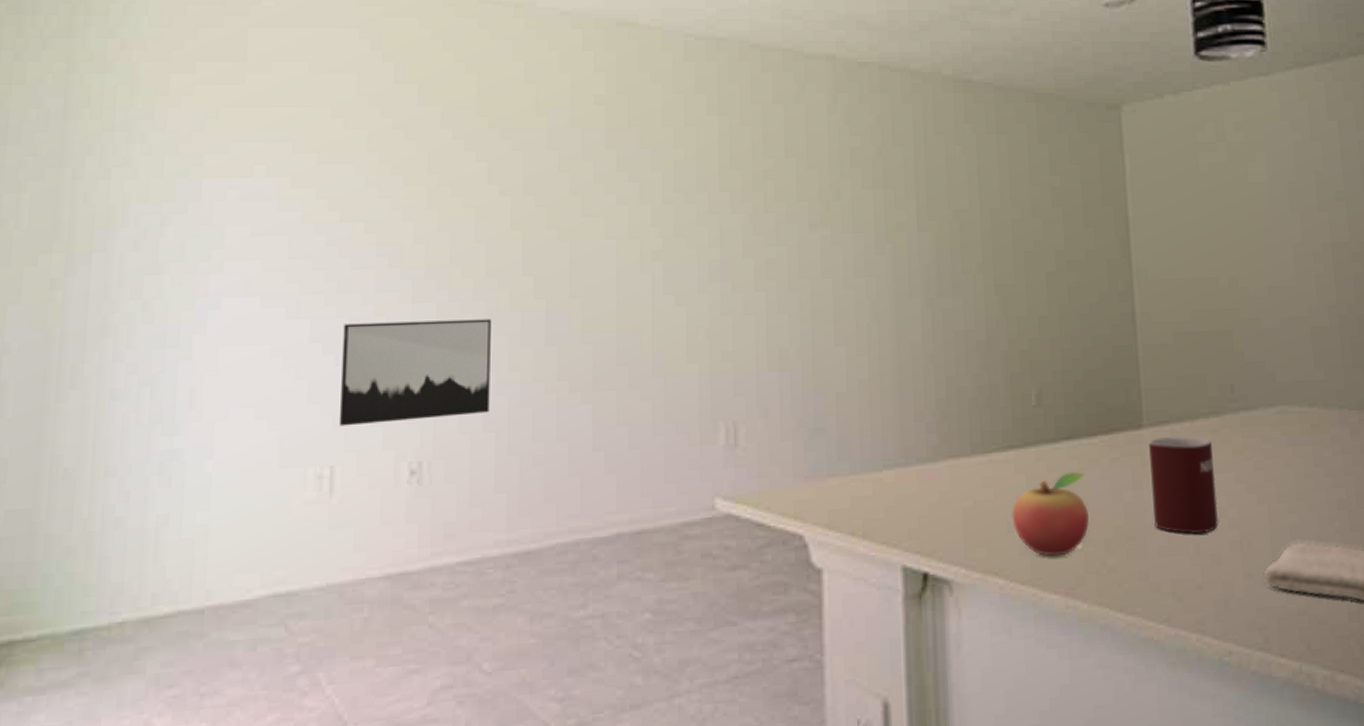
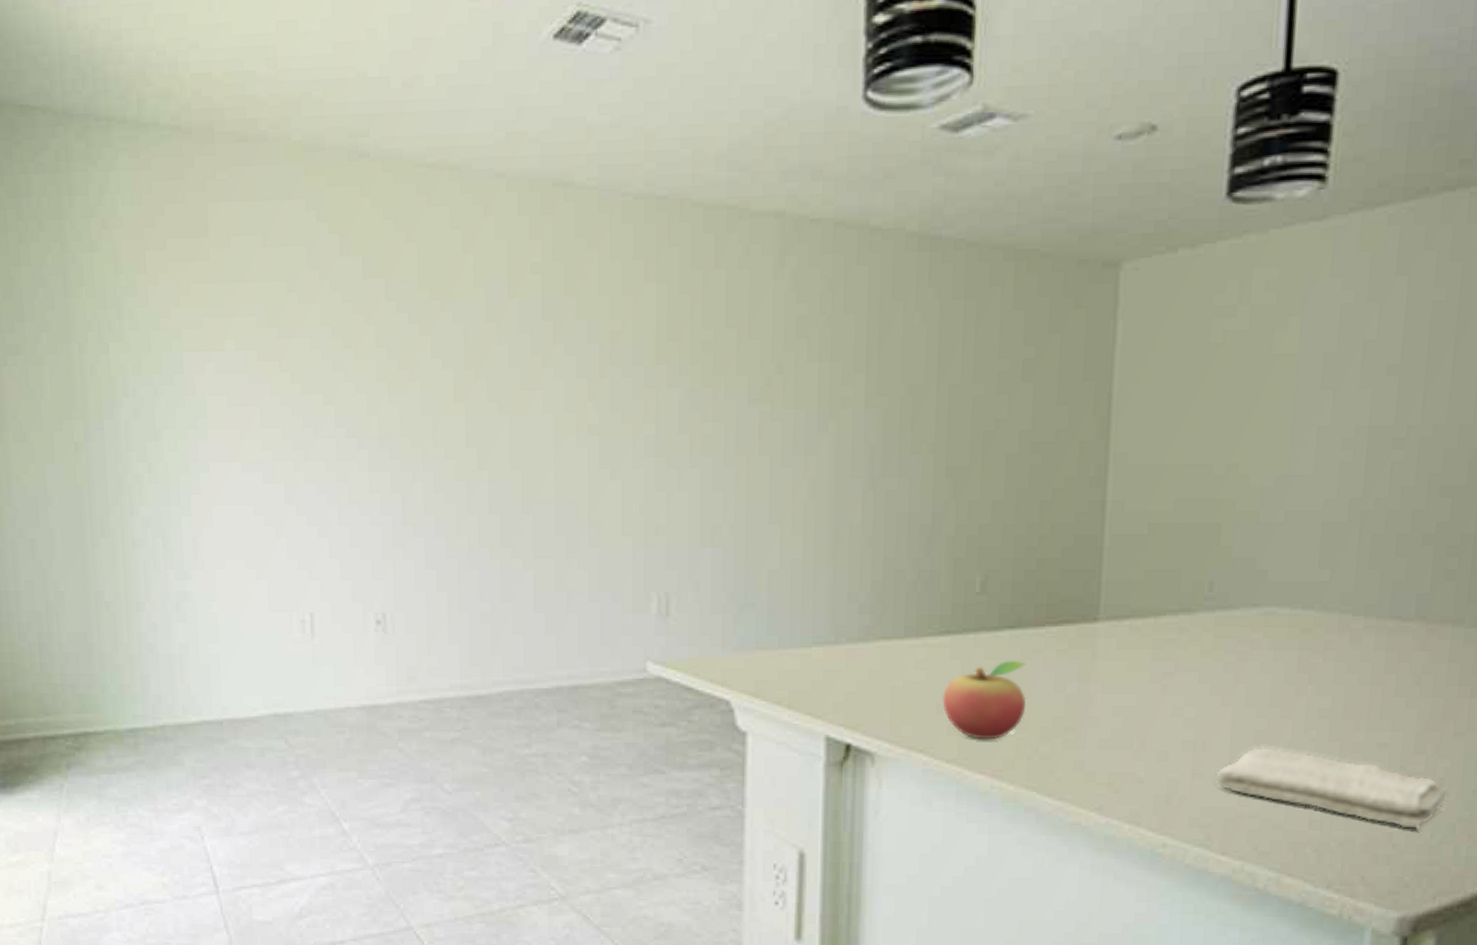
wall art: present [338,319,491,427] -> none [312,487,441,579]
mug: present [1149,437,1219,534] -> none [1098,632,1177,730]

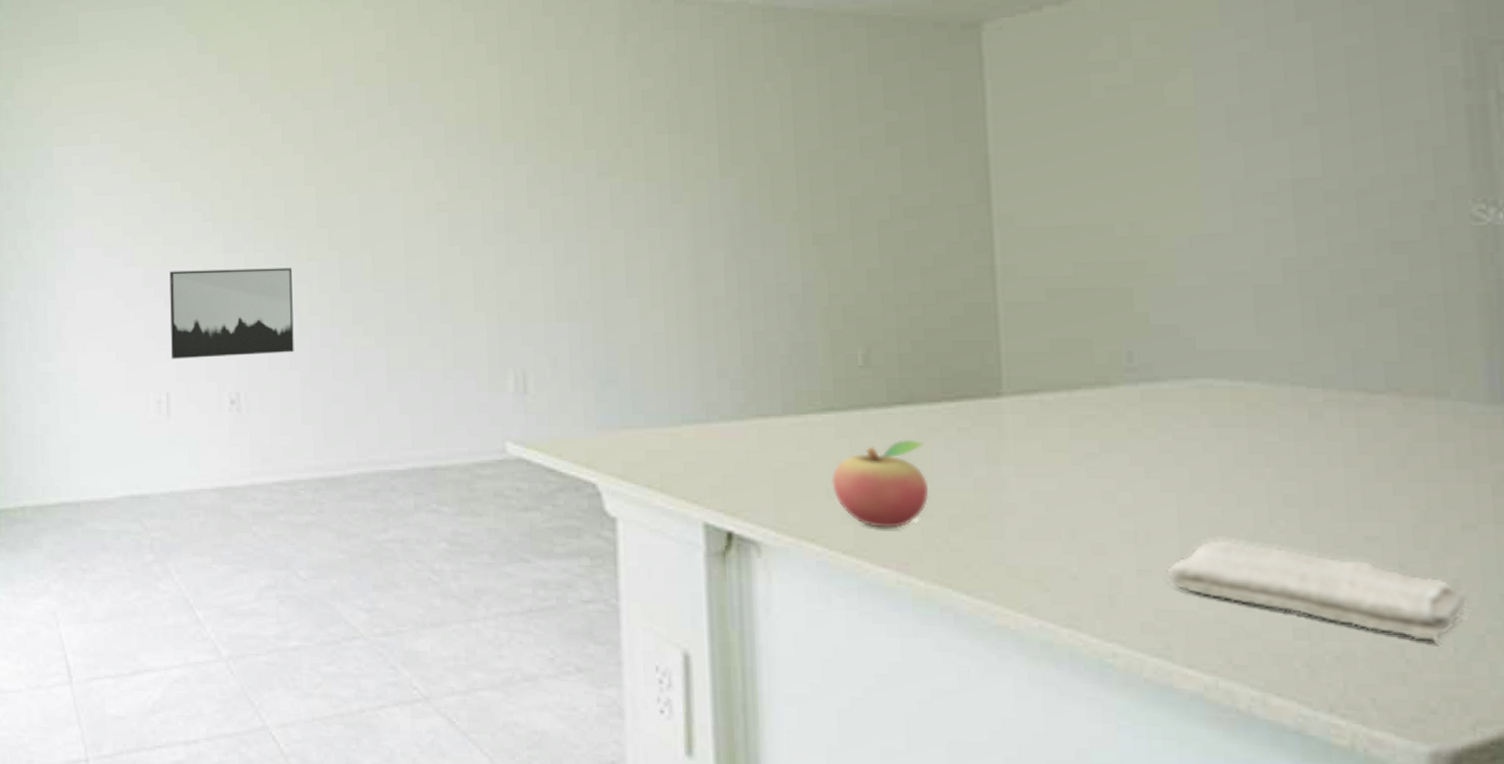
wall art: none [312,487,441,579] -> present [169,267,294,359]

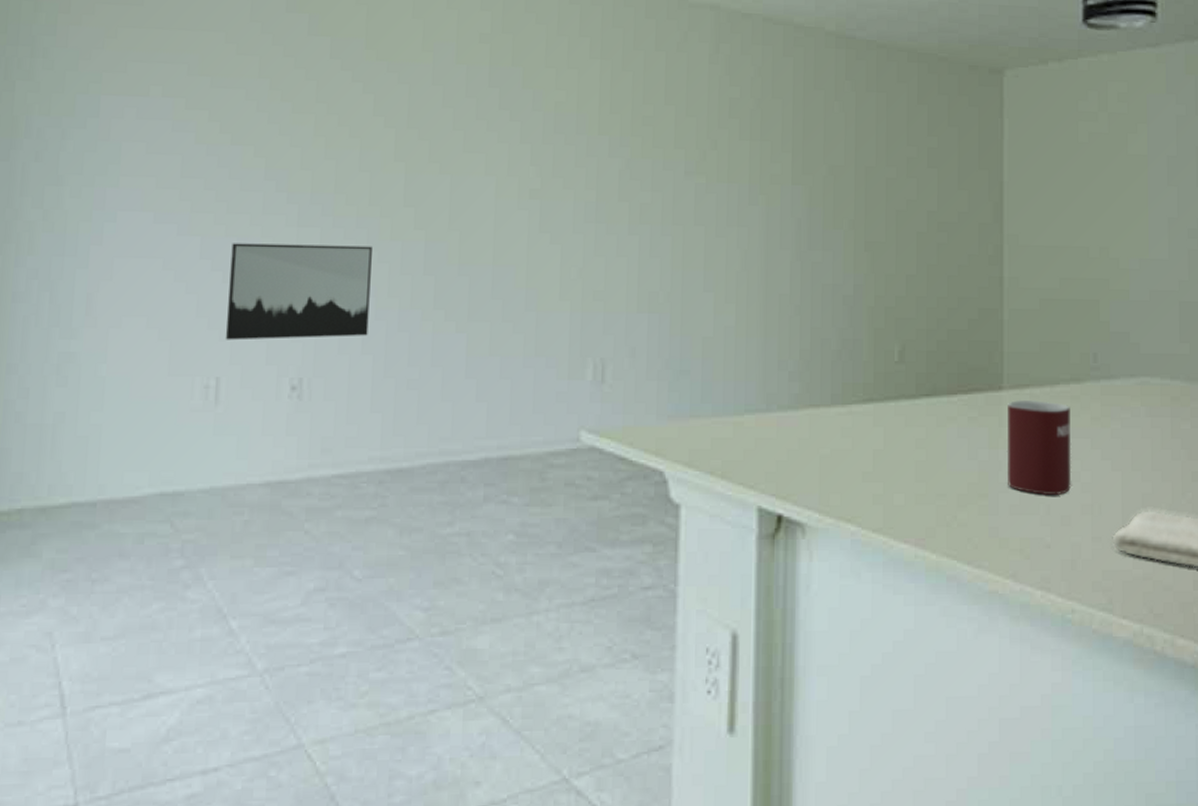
fruit: present [831,439,929,528] -> none [867,427,944,508]
mug: none [1010,408,1105,518] -> present [1006,400,1072,495]

